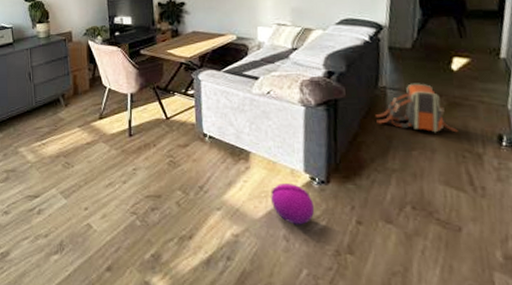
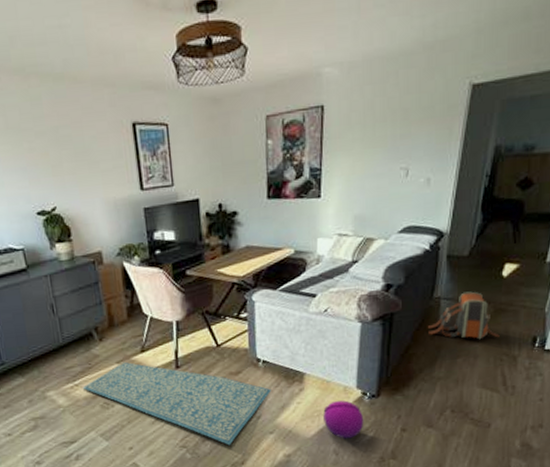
rug: none [48,126,218,217] -> present [82,361,271,446]

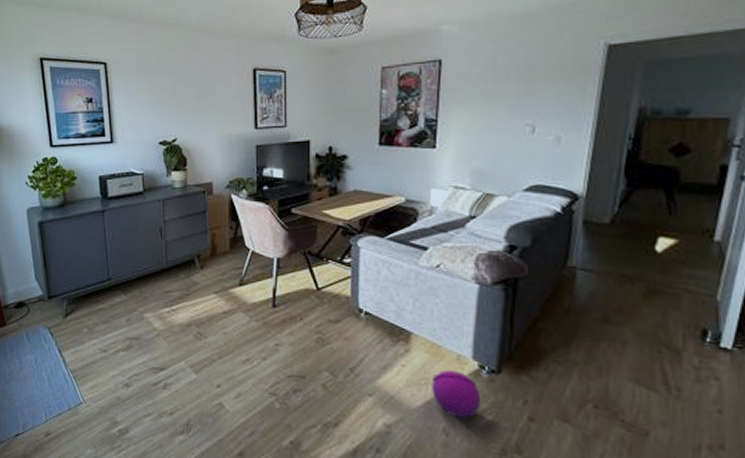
rug: present [82,361,271,446] -> none [178,293,373,402]
backpack: present [428,291,500,340] -> none [561,264,656,324]

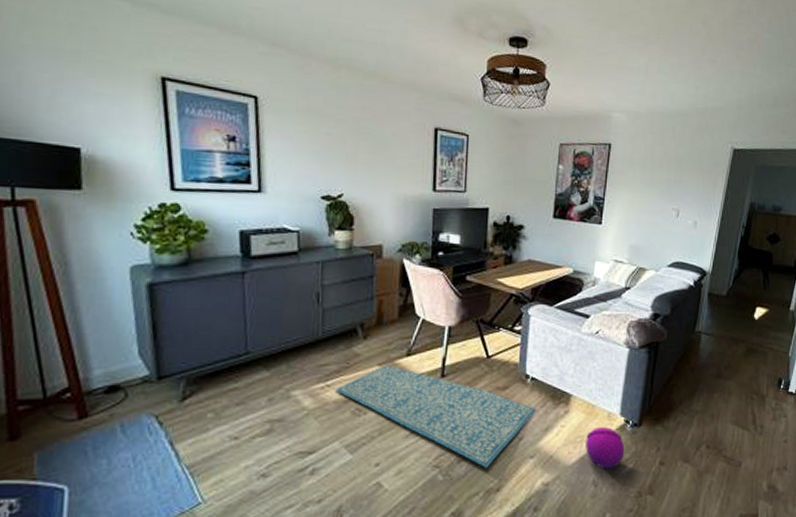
rug: none [178,293,373,402] -> present [334,364,537,469]

